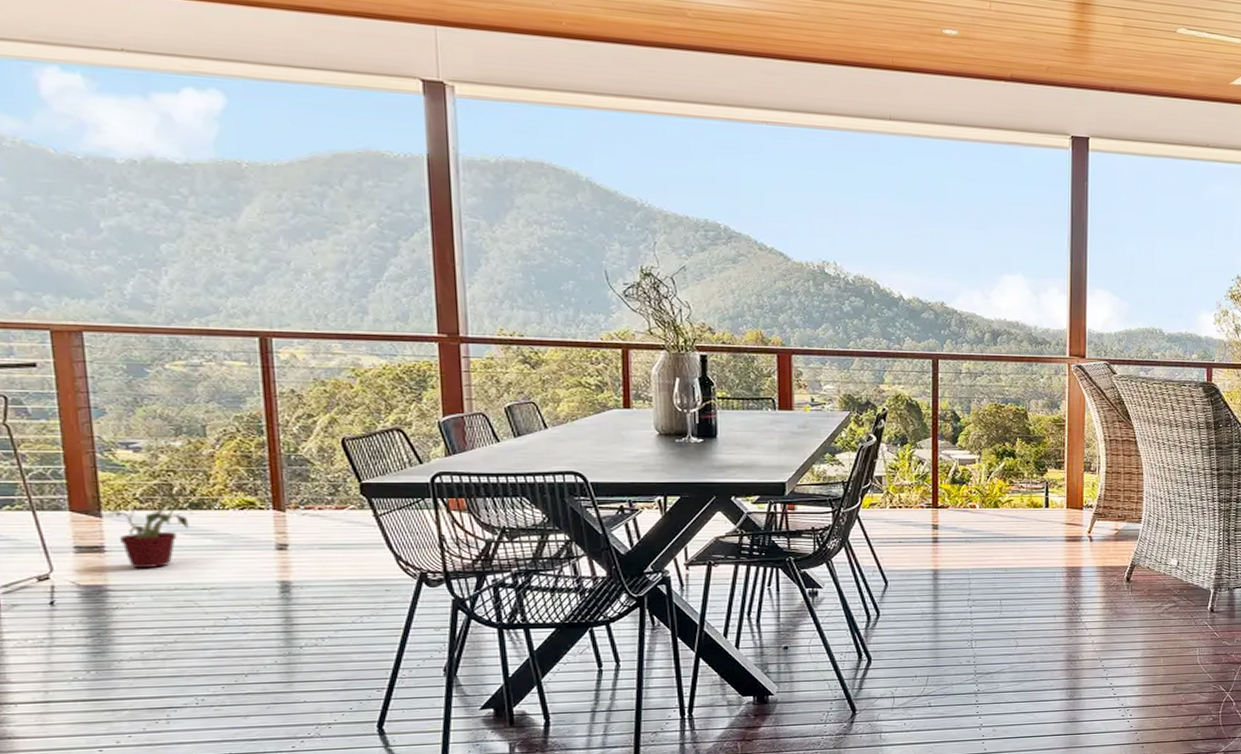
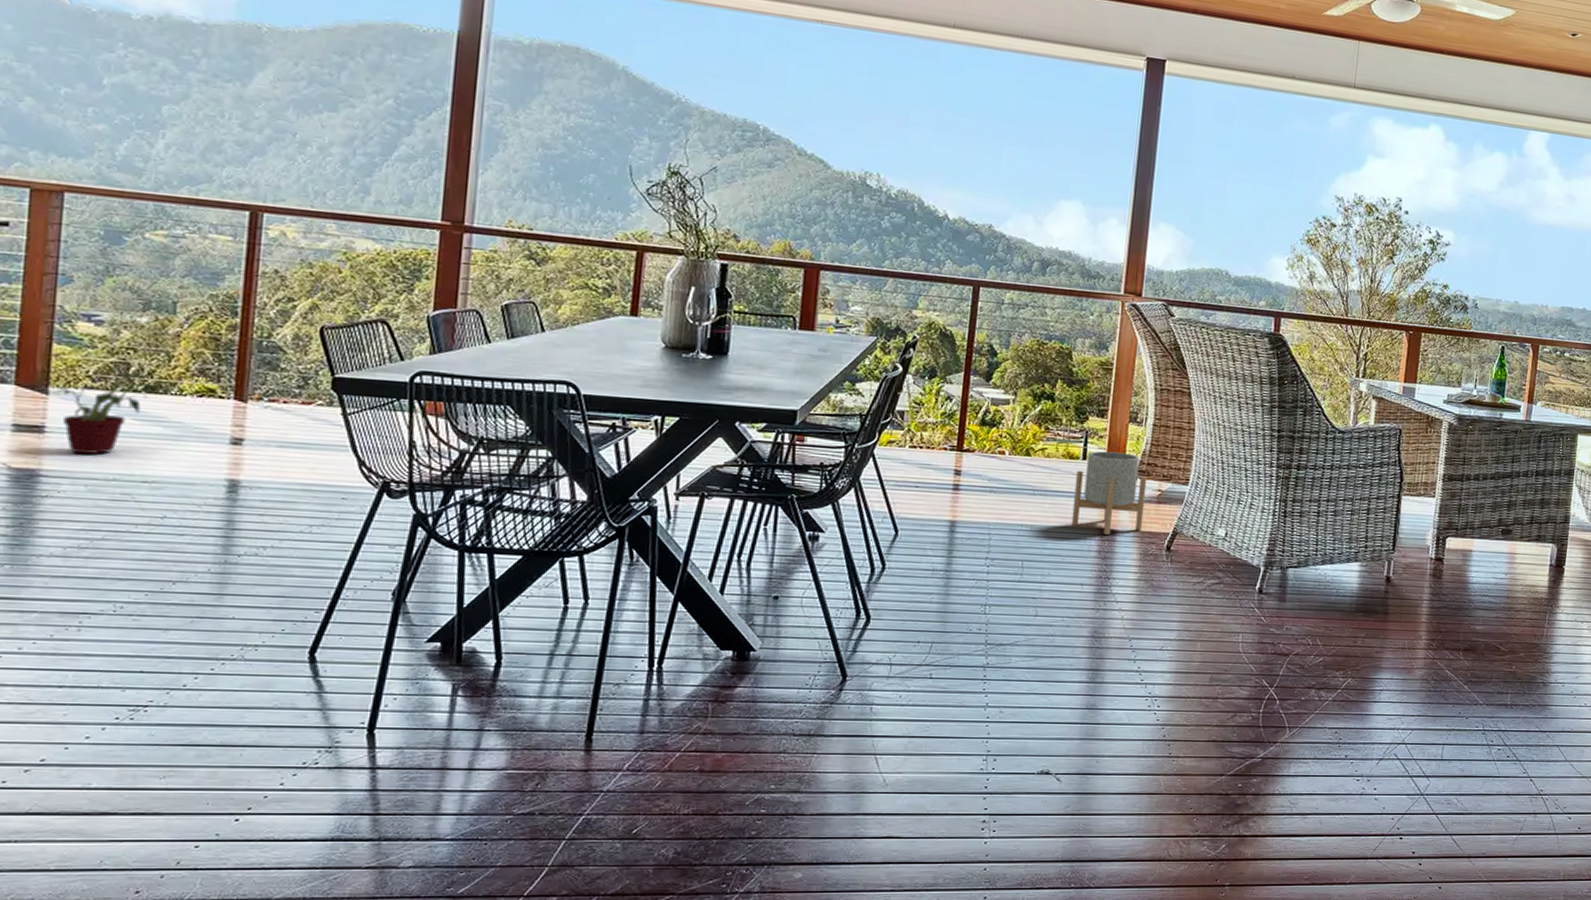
planter: none [1040,499,1104,571] -> present [1071,451,1148,535]

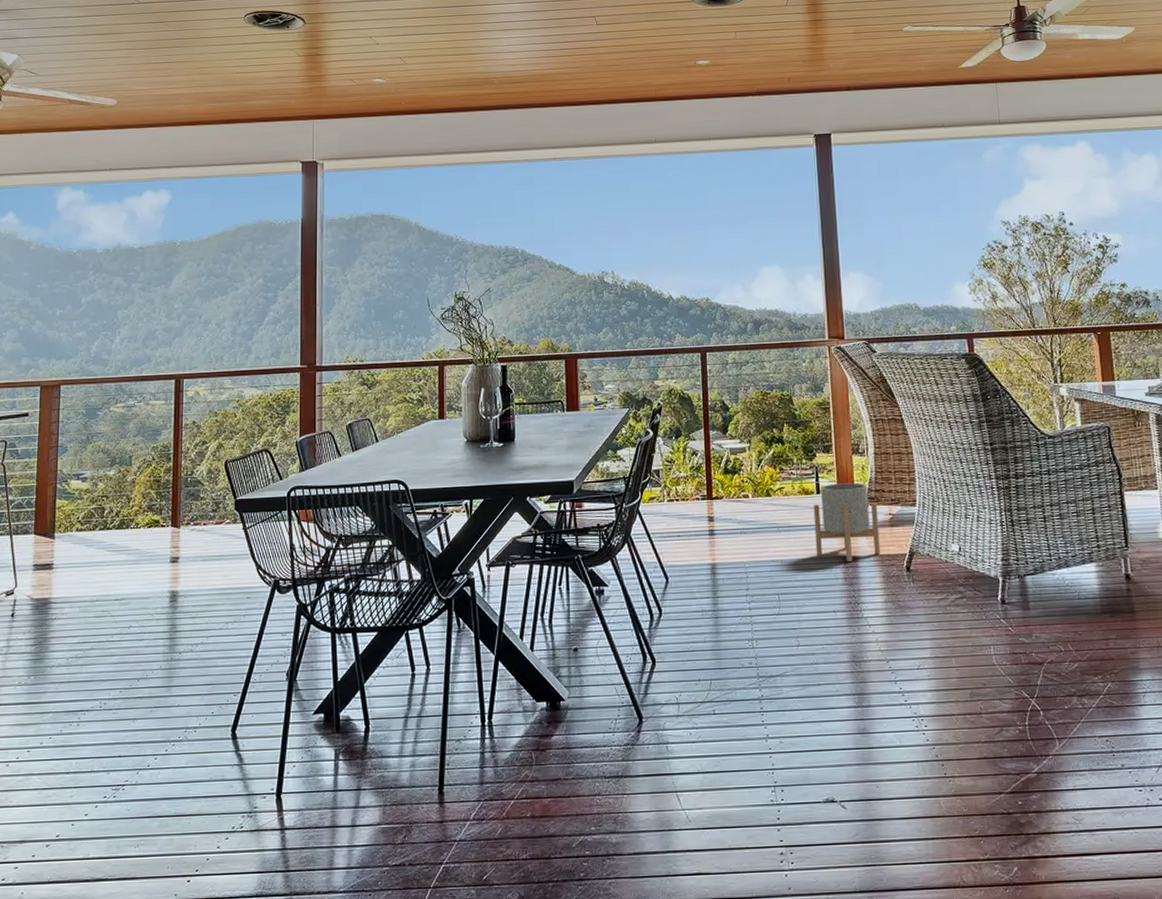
potted plant: present [56,361,160,455] -> none [59,507,124,583]

